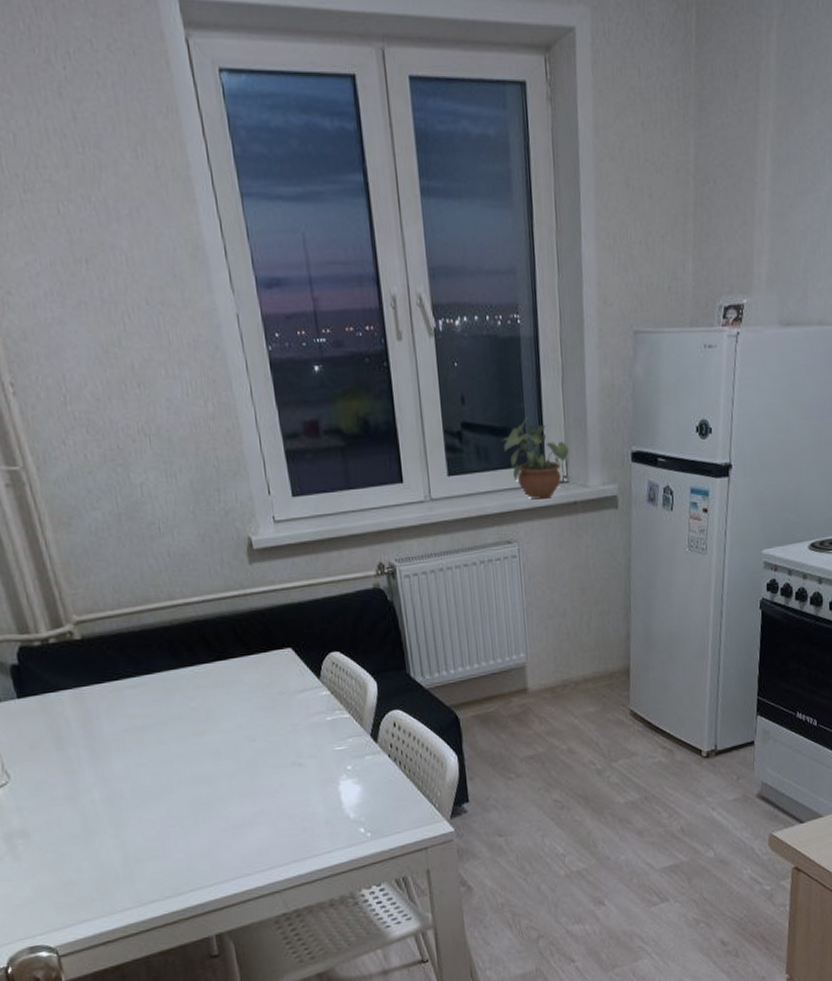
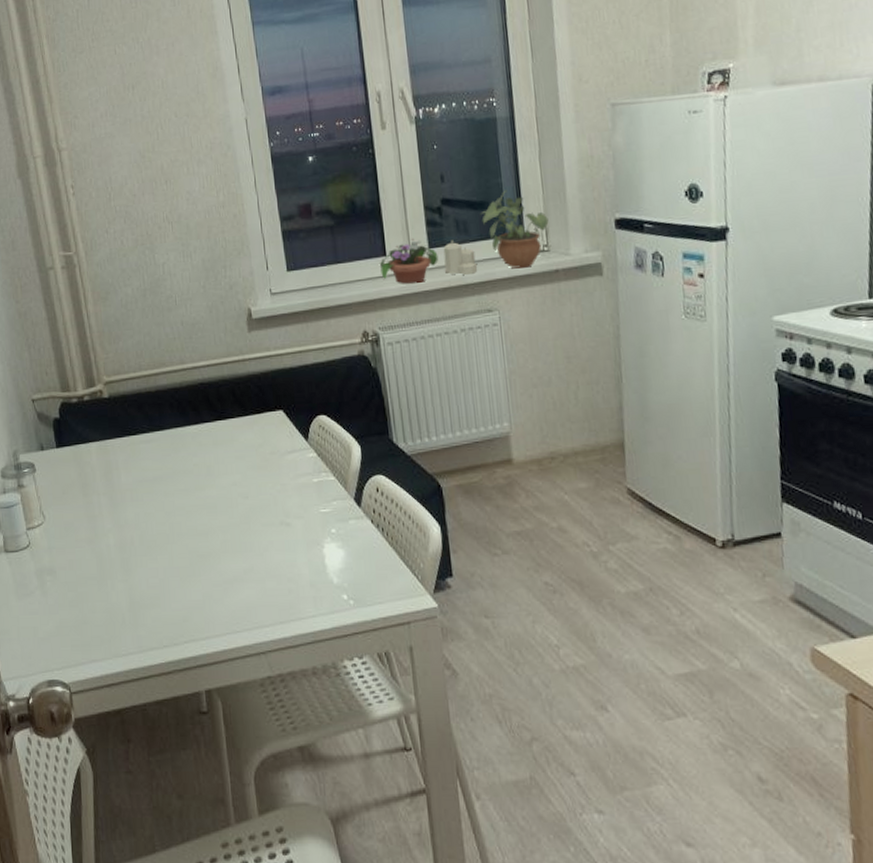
potted flower: none [396,463,458,515] -> present [380,238,439,285]
candle: none [463,467,498,506] -> present [443,239,478,276]

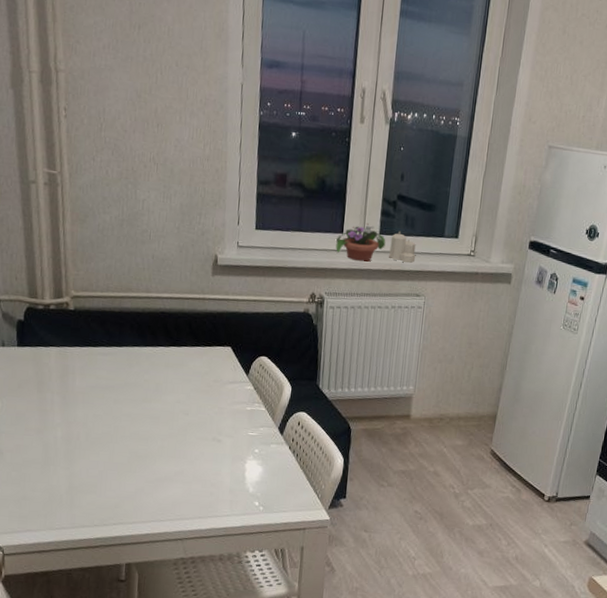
potted plant: present [479,190,549,269] -> none [426,198,480,266]

